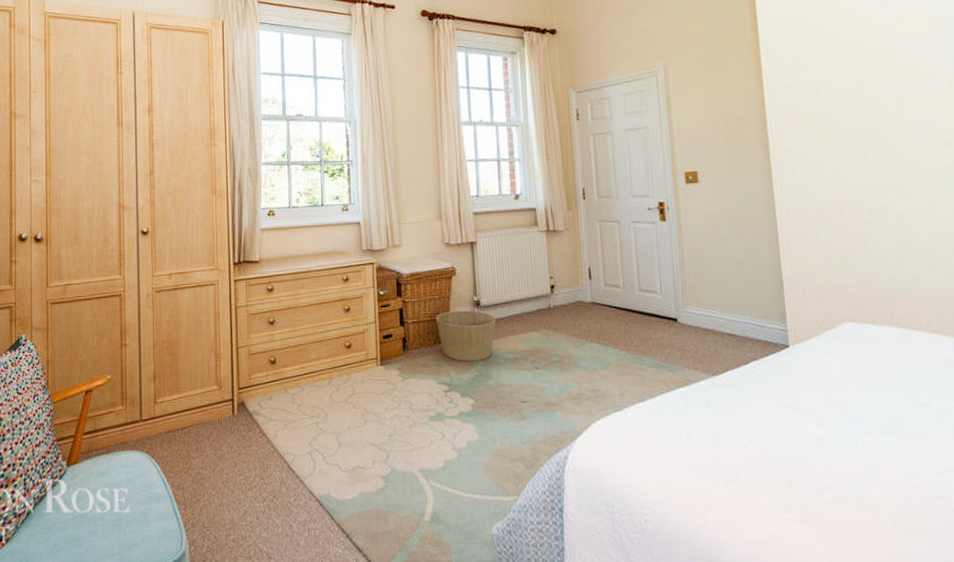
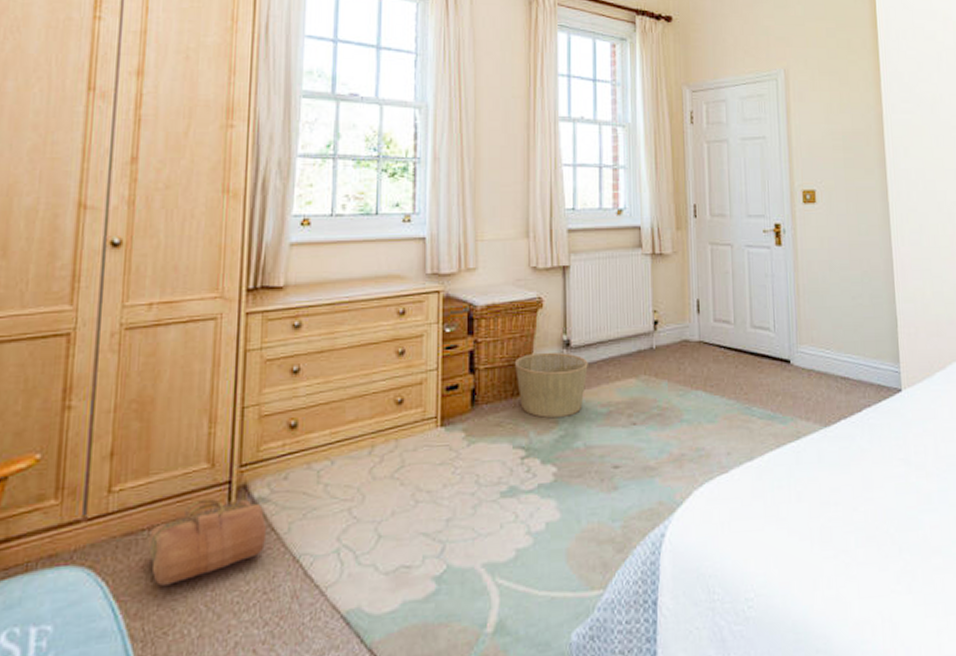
handbag: none [182,411,261,469] -> present [147,499,267,587]

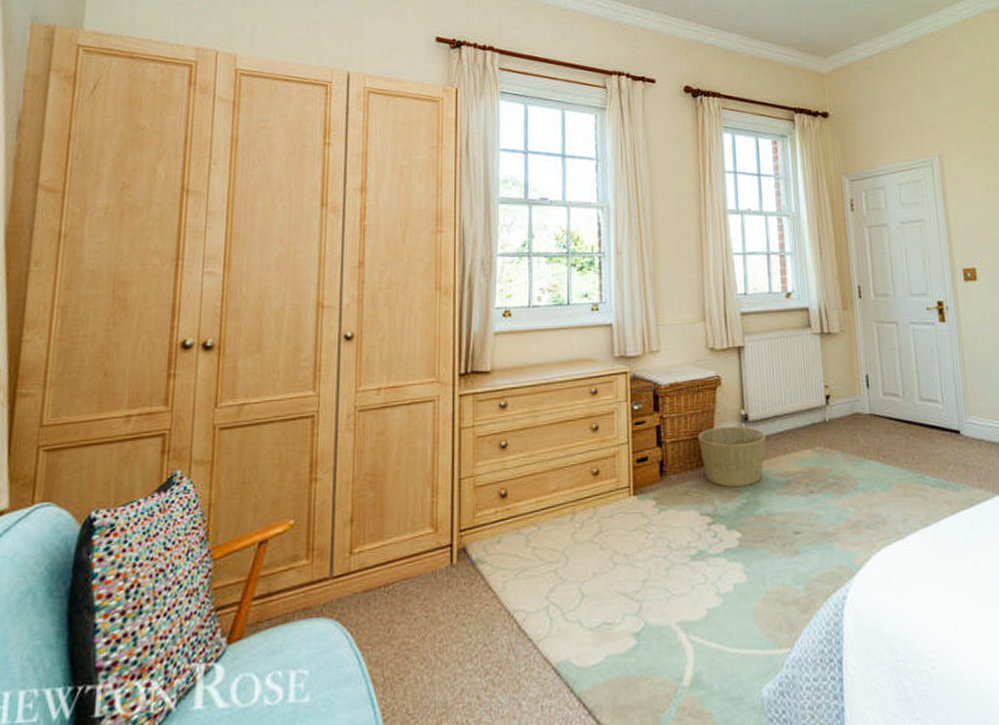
handbag: present [147,499,267,587] -> none [384,560,485,638]

